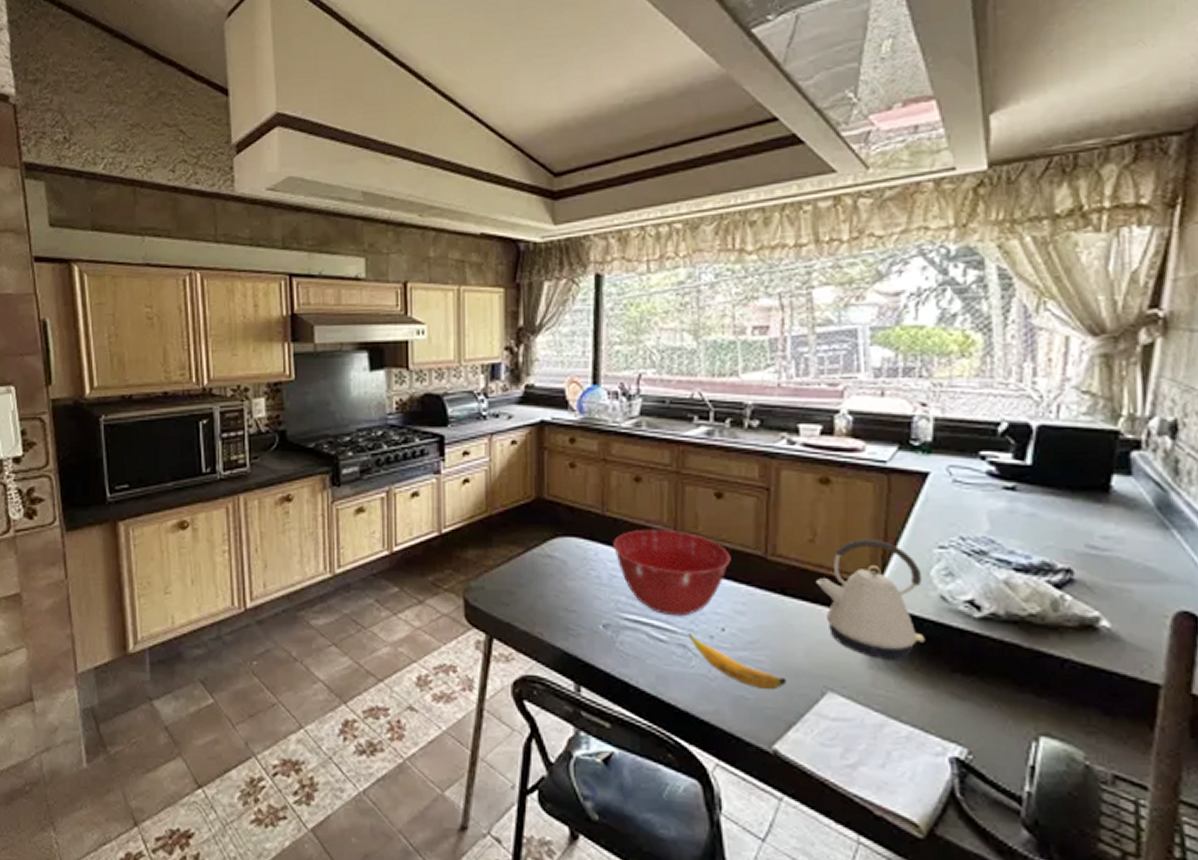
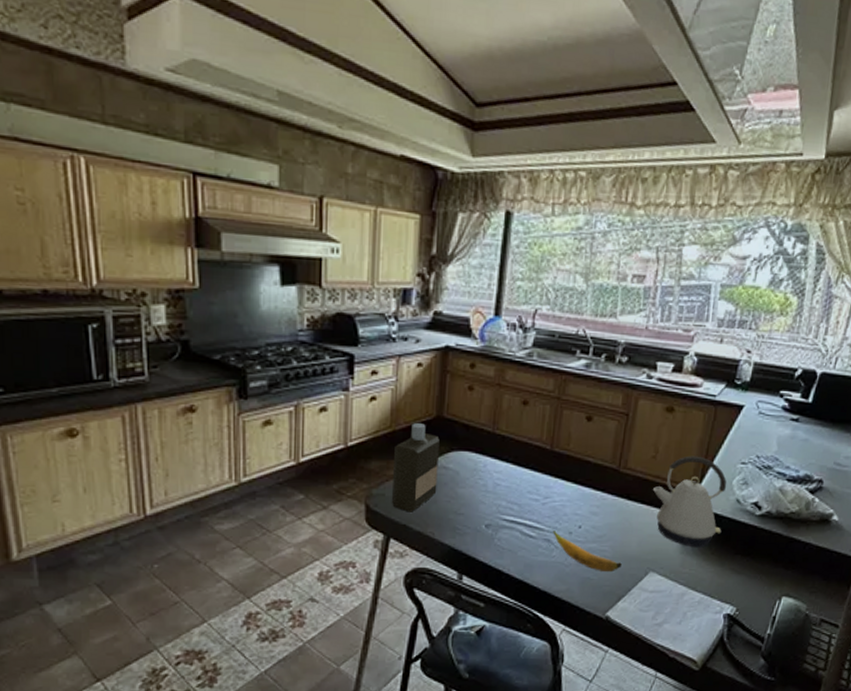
bottle: none [492,506,542,609] -> present [392,423,440,512]
mixing bowl: present [612,529,731,617] -> none [499,445,593,517]

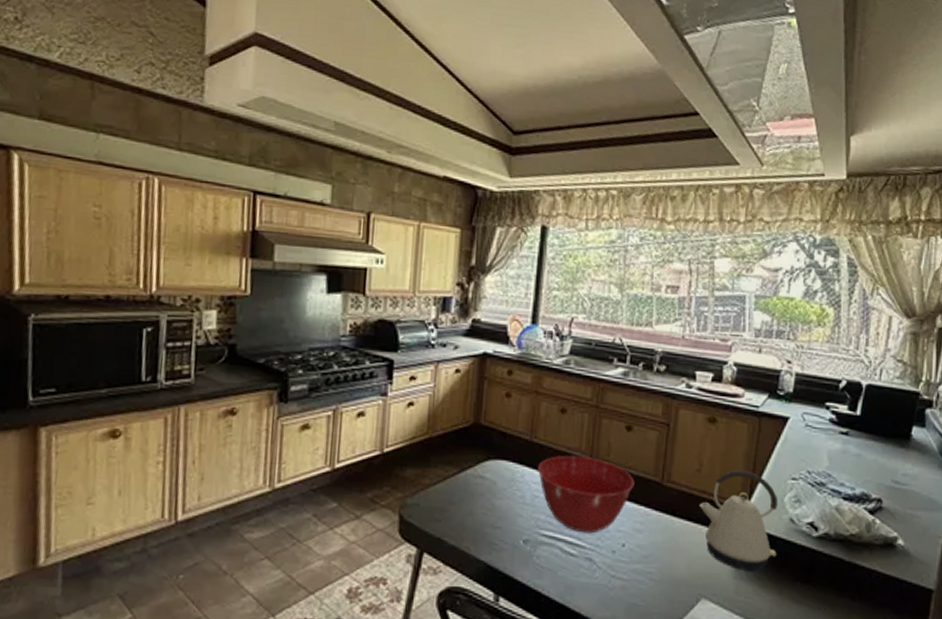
bottle: present [392,423,440,512] -> none [427,430,476,525]
mixing bowl: none [499,445,593,517] -> present [537,455,635,534]
banana: present [553,531,622,572] -> none [595,549,670,598]

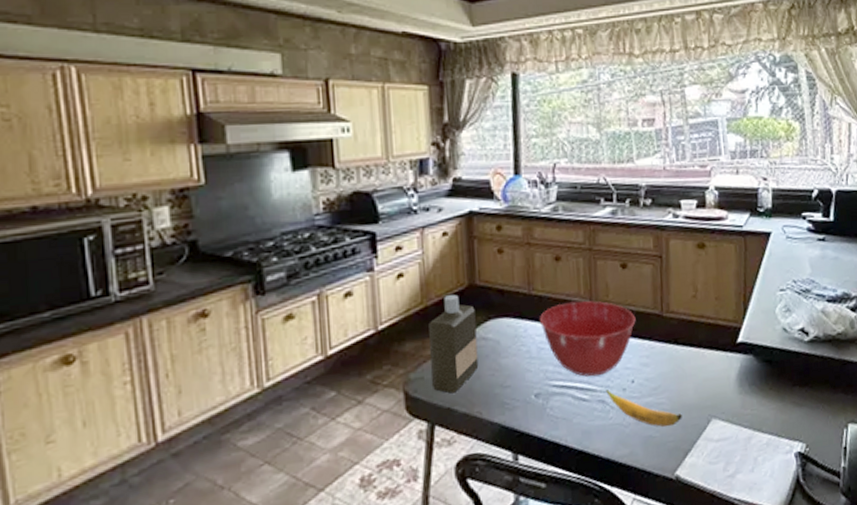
bottle: none [427,430,476,525] -> present [428,294,479,394]
banana: none [595,549,670,598] -> present [606,389,682,427]
kettle: present [700,469,779,571] -> none [700,289,775,385]

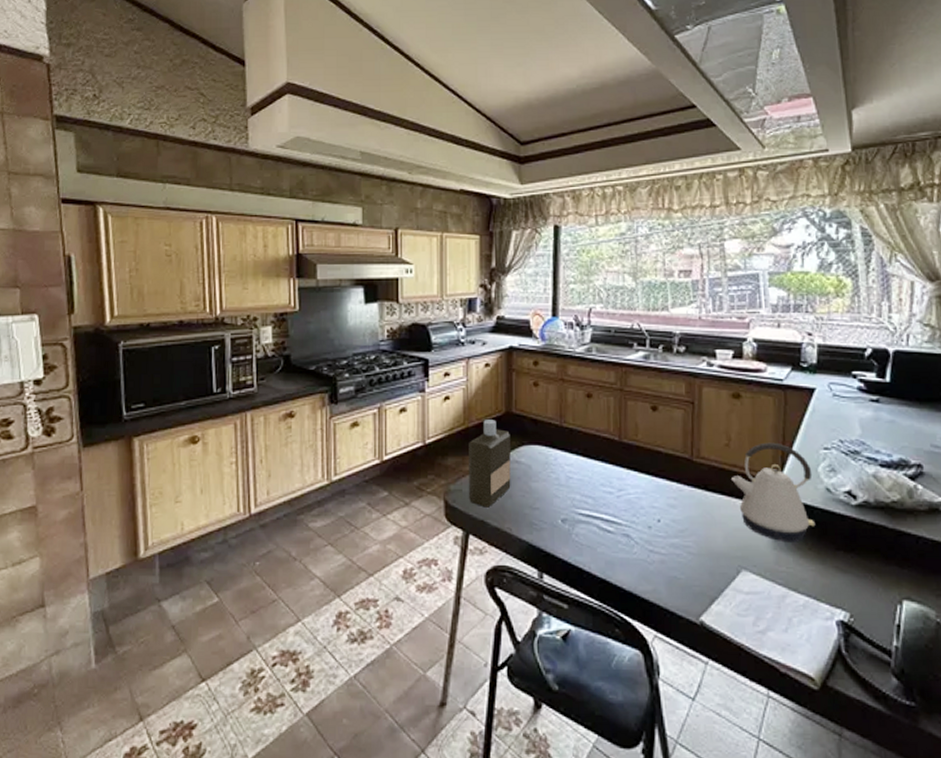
mixing bowl: present [539,300,636,377] -> none [569,437,665,511]
banana: present [606,389,682,427] -> none [631,525,710,571]
kettle: none [700,289,775,385] -> present [732,442,816,541]

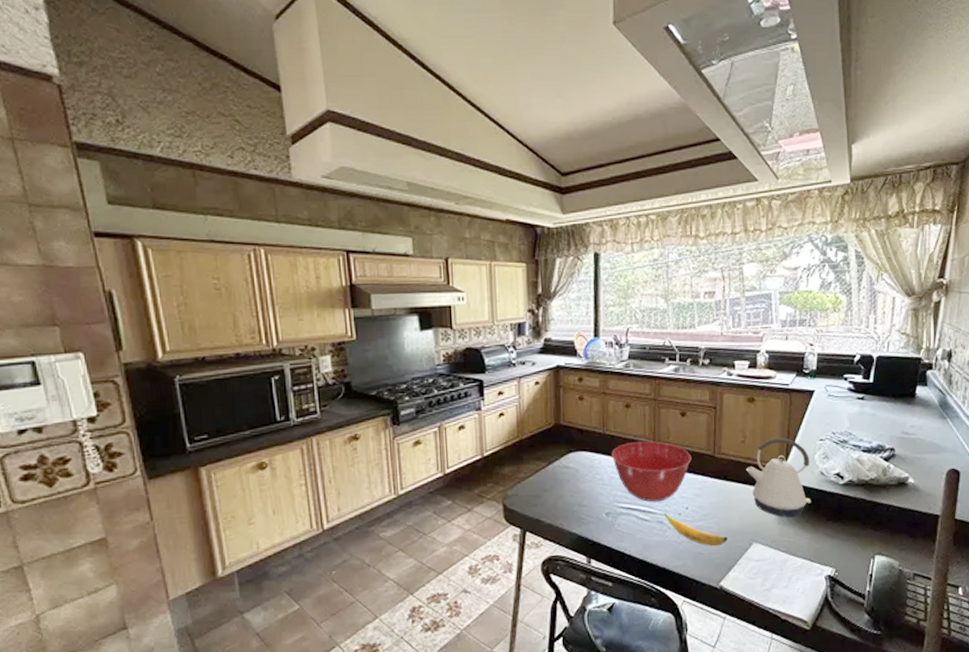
bottle: present [469,420,511,508] -> none [523,431,562,508]
mixing bowl: none [569,437,665,511] -> present [611,441,692,502]
banana: none [631,525,710,571] -> present [664,513,728,546]

